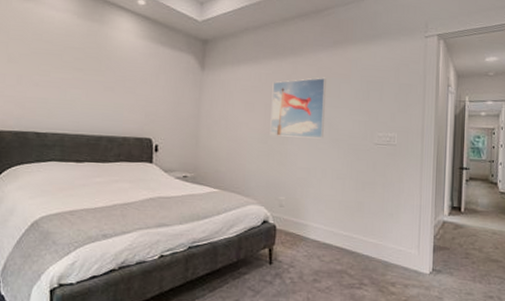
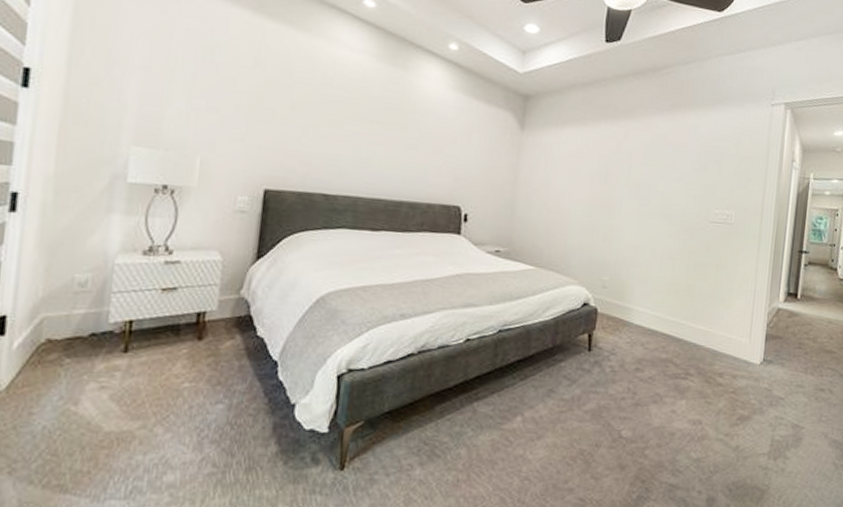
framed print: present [270,77,326,139] -> none [595,144,661,214]

